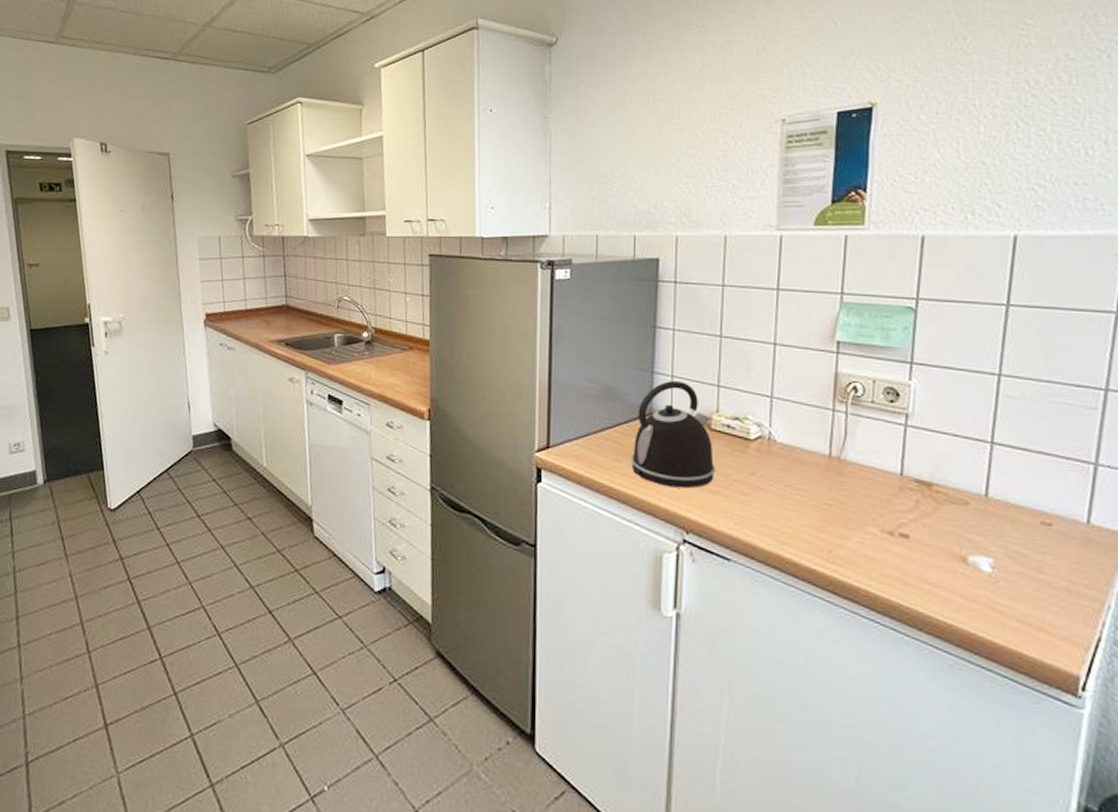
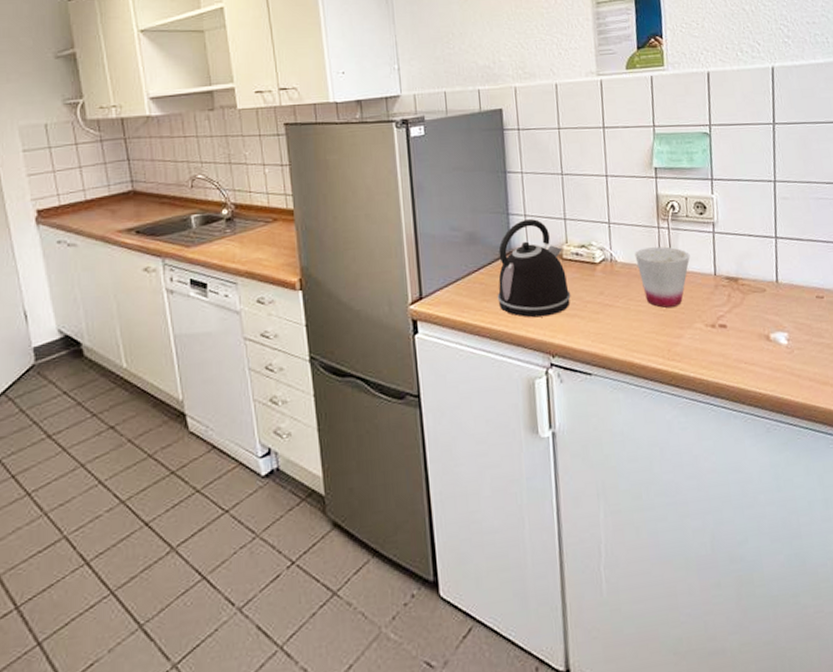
cup: none [800,431,871,503] -> present [635,246,690,308]

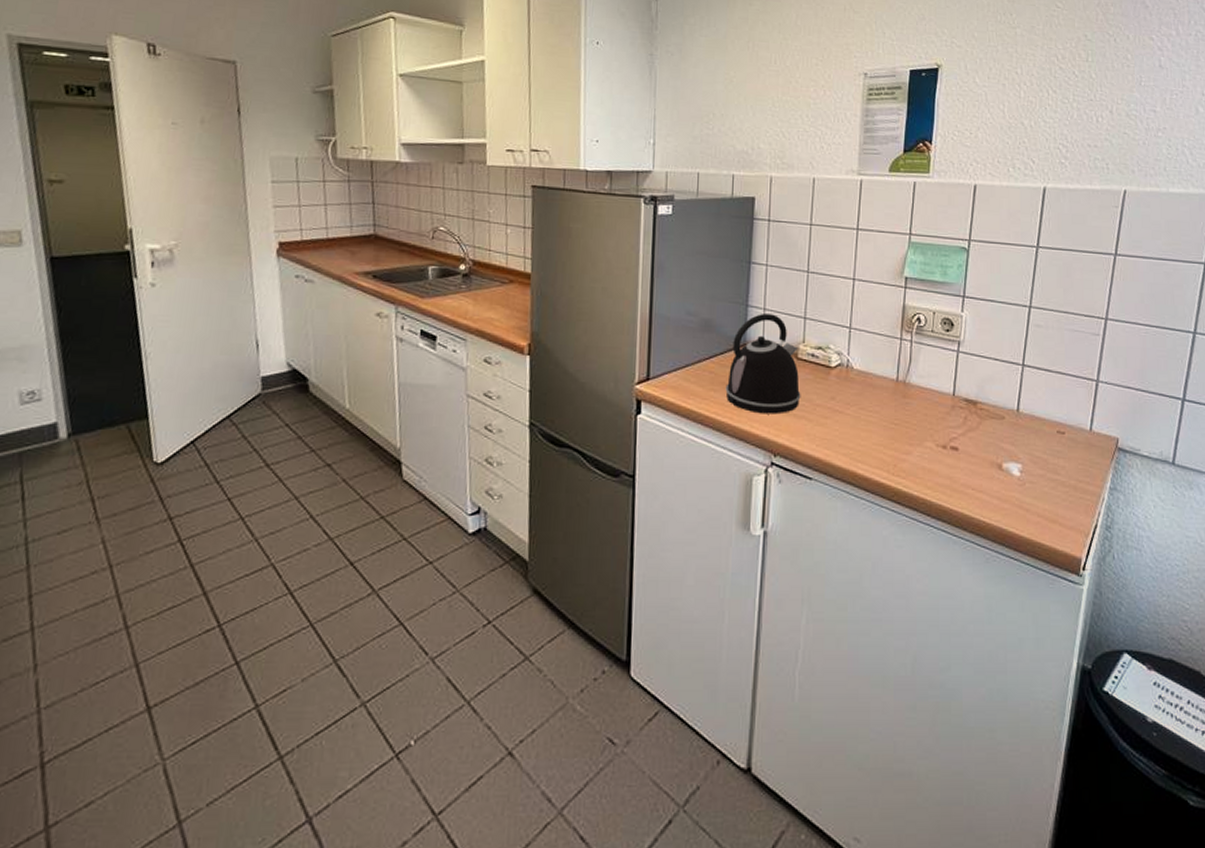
cup: present [635,246,690,308] -> none [873,358,930,422]

